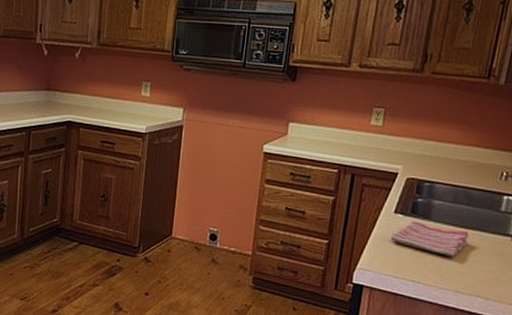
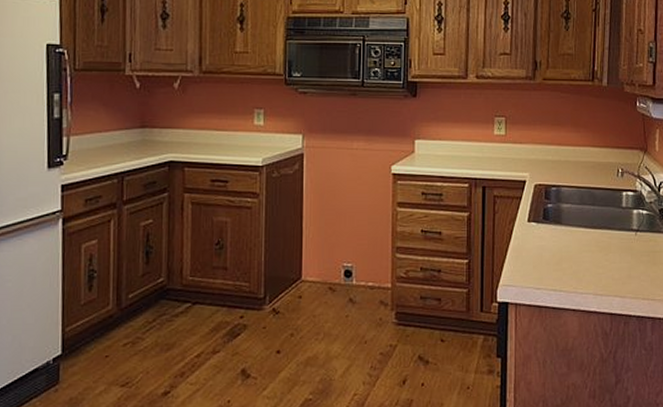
dish towel: present [390,221,469,257] -> none [528,227,598,259]

